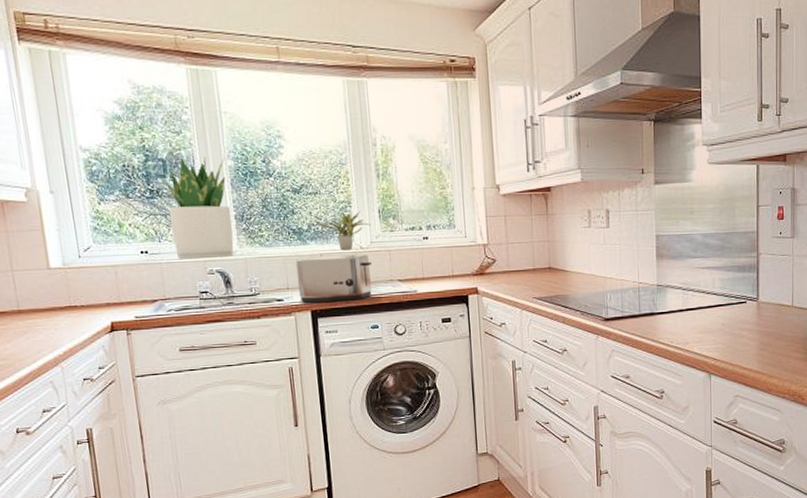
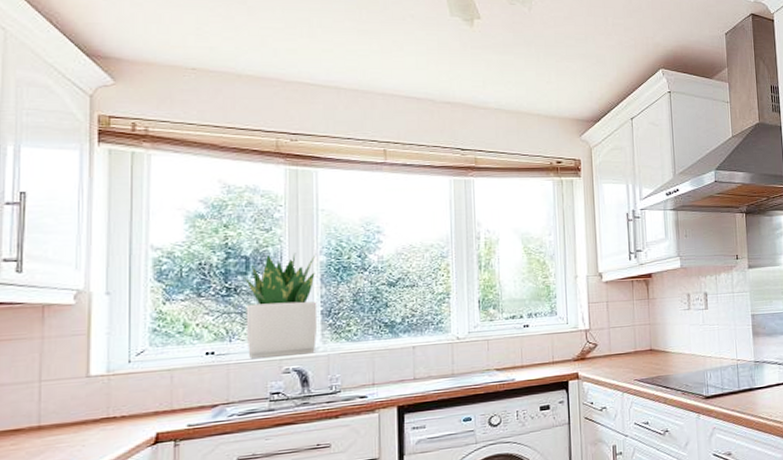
toaster: present [295,254,373,303] -> none [384,344,468,399]
potted plant: present [319,211,371,251] -> none [414,301,469,342]

